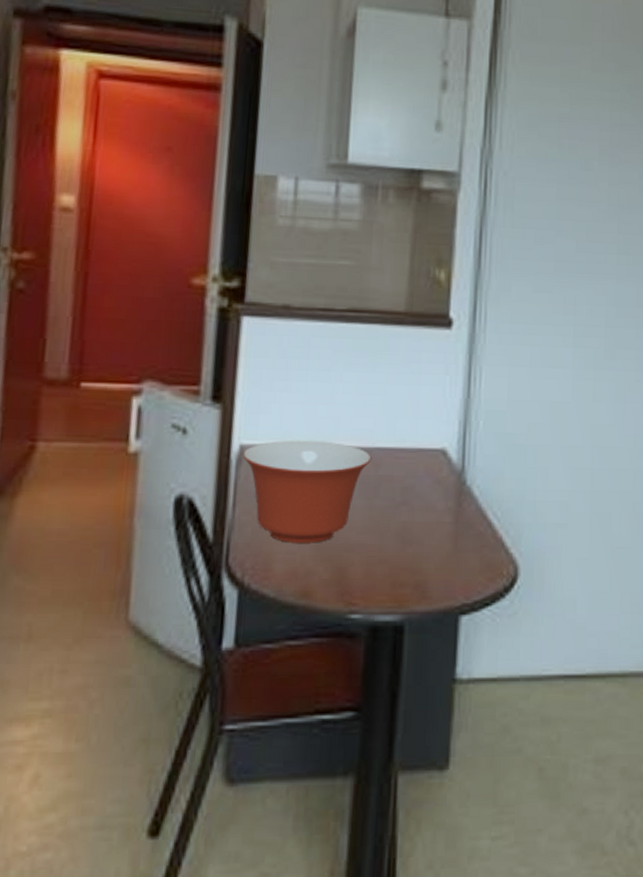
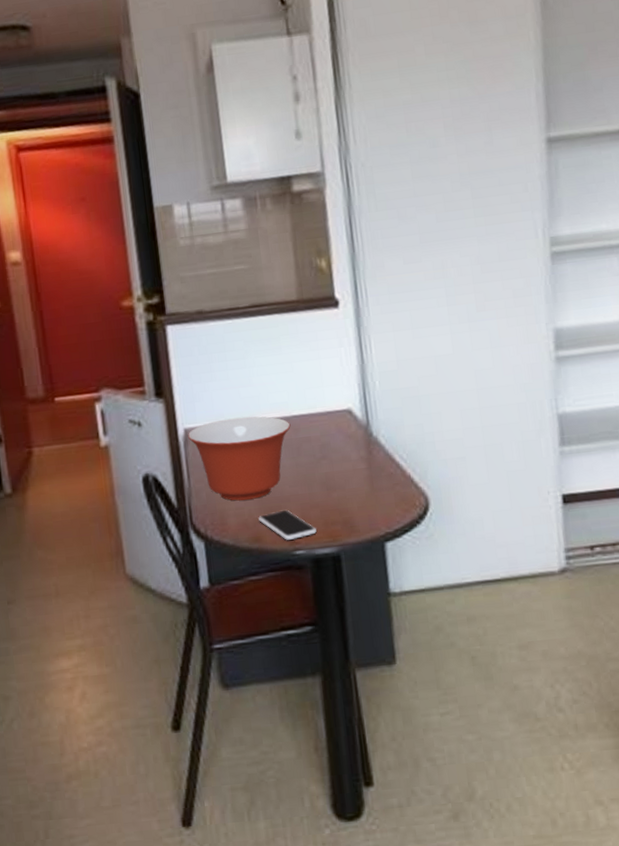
smartphone: none [312,561,380,599] -> present [258,509,317,540]

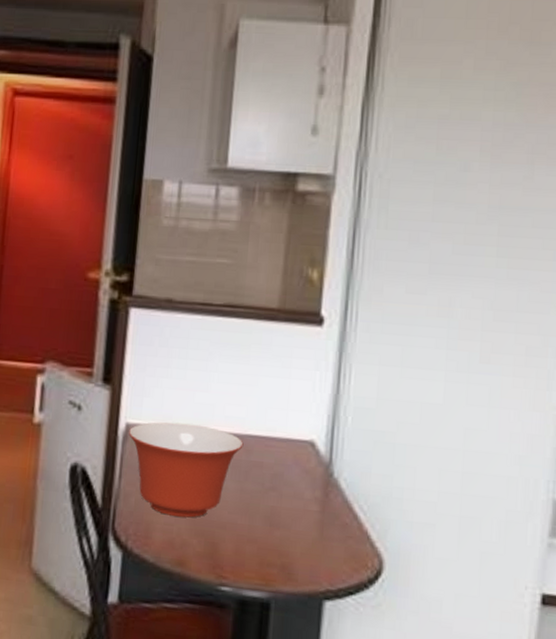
smartphone: present [258,509,317,540] -> none [187,536,249,573]

